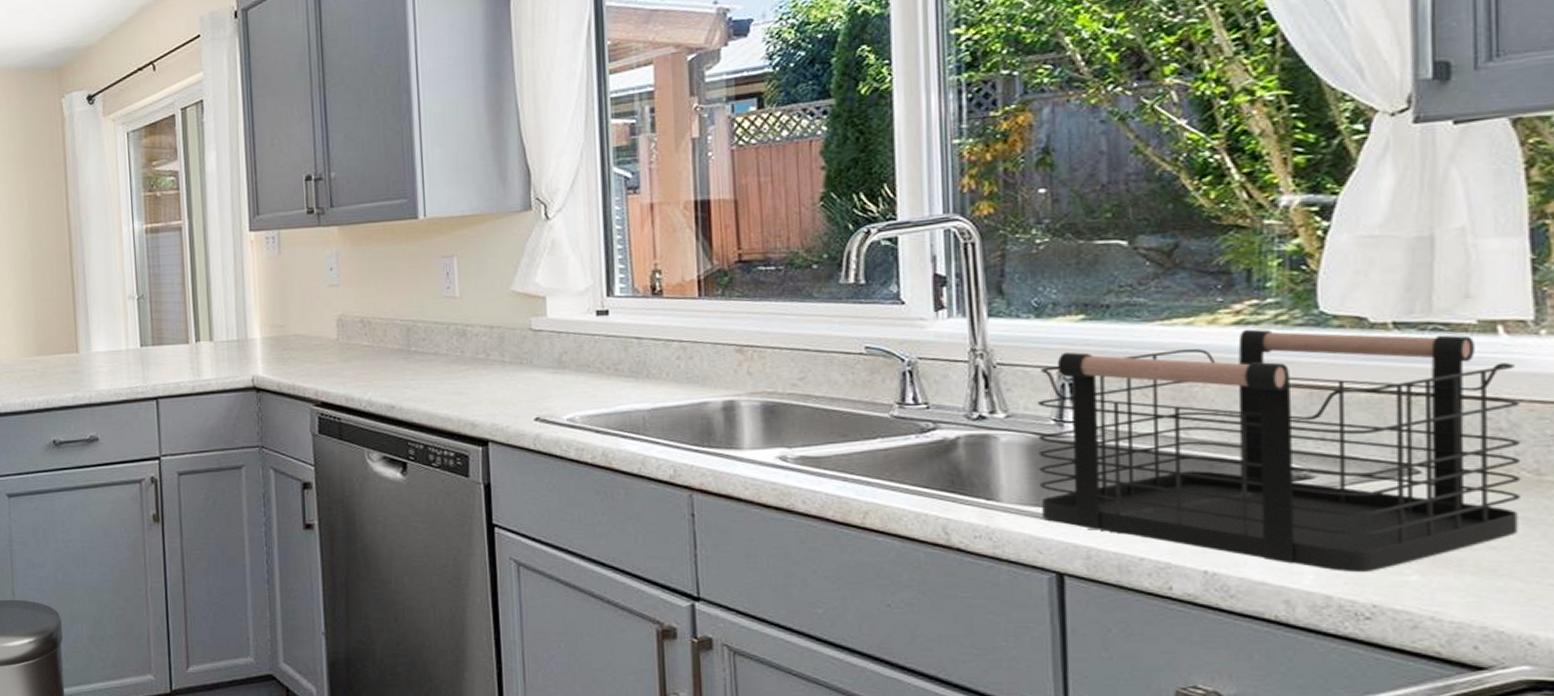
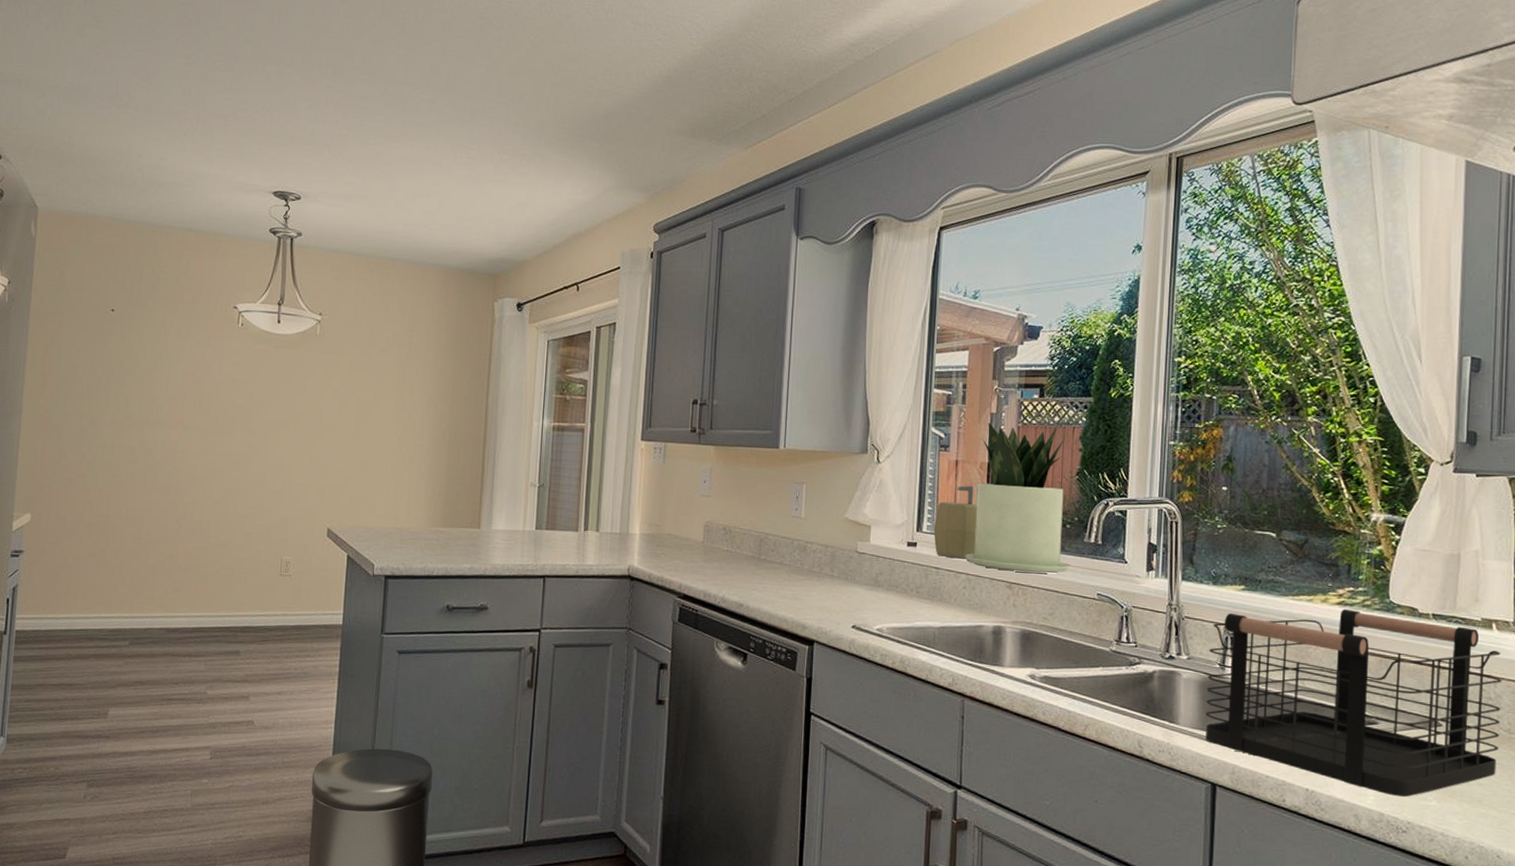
soap dispenser: none [629,231,688,324] -> present [933,485,977,559]
planter: none [673,141,823,332] -> present [963,422,1071,574]

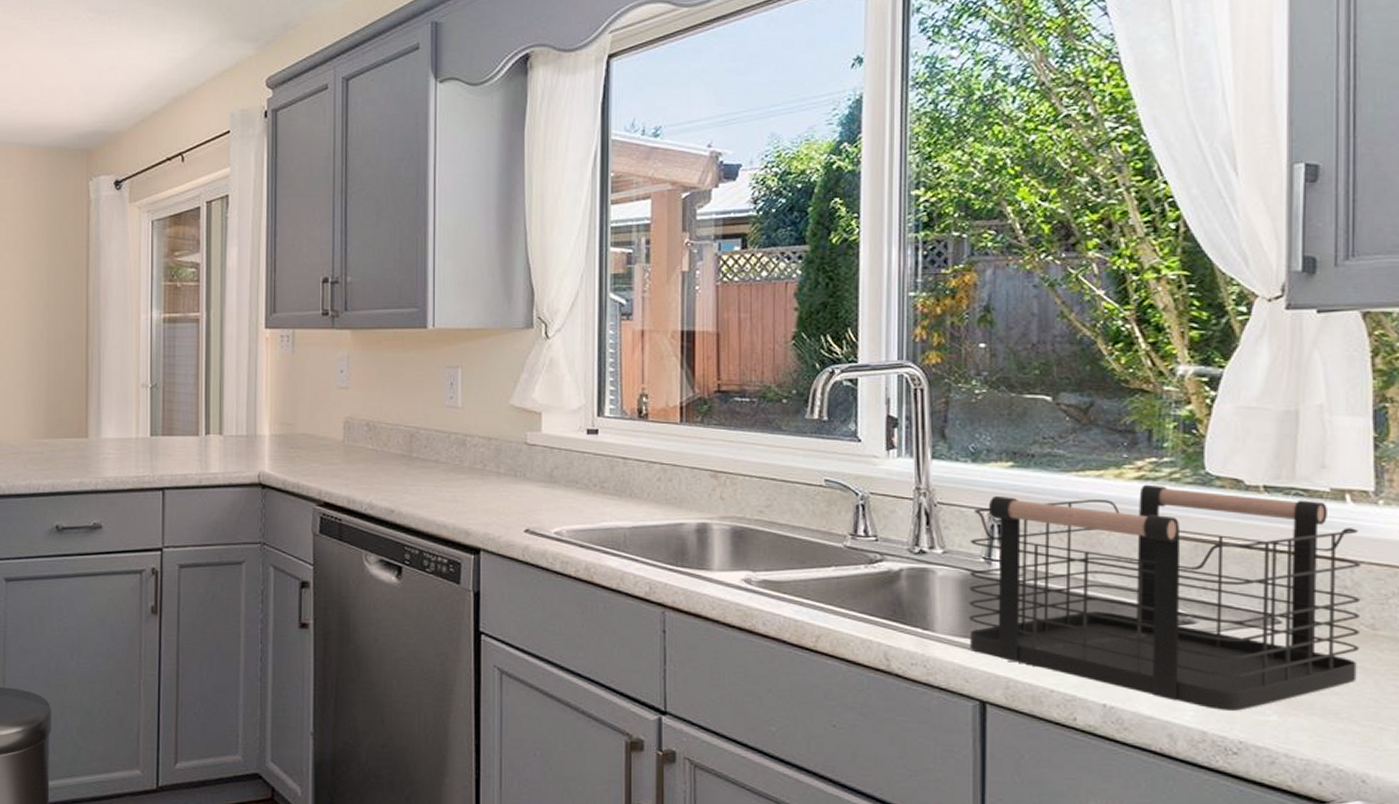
soap dispenser: present [933,485,977,559] -> none [618,358,670,446]
planter: present [963,422,1071,574] -> none [656,281,790,458]

